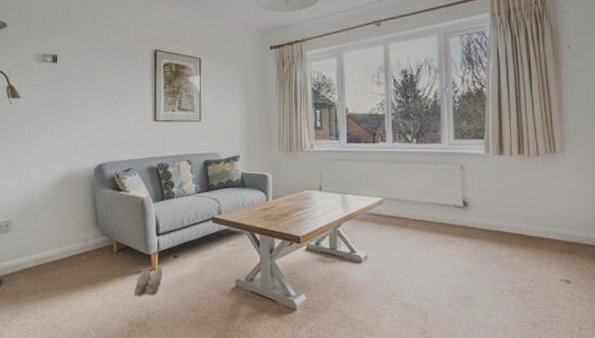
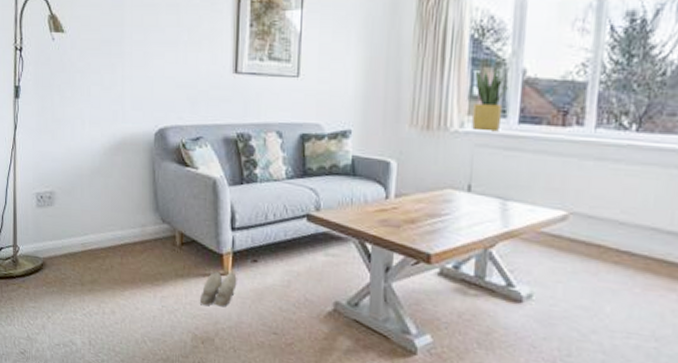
planter: none [316,108,337,150] -> present [471,68,506,132]

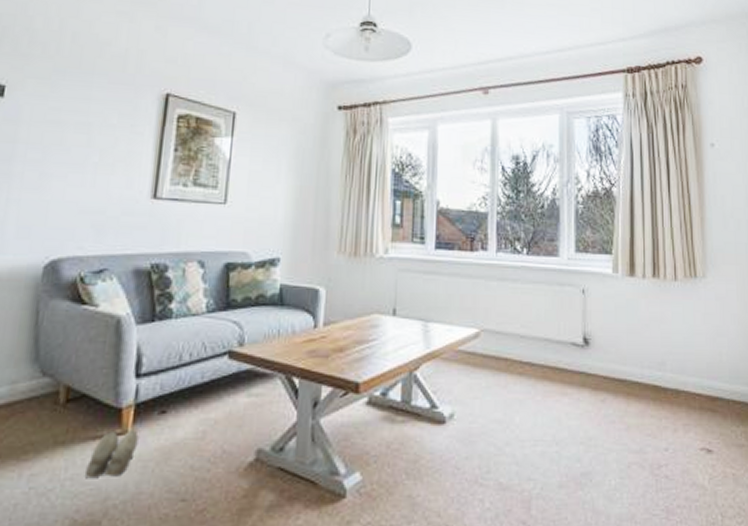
planter: present [471,68,506,132] -> none [394,199,424,257]

